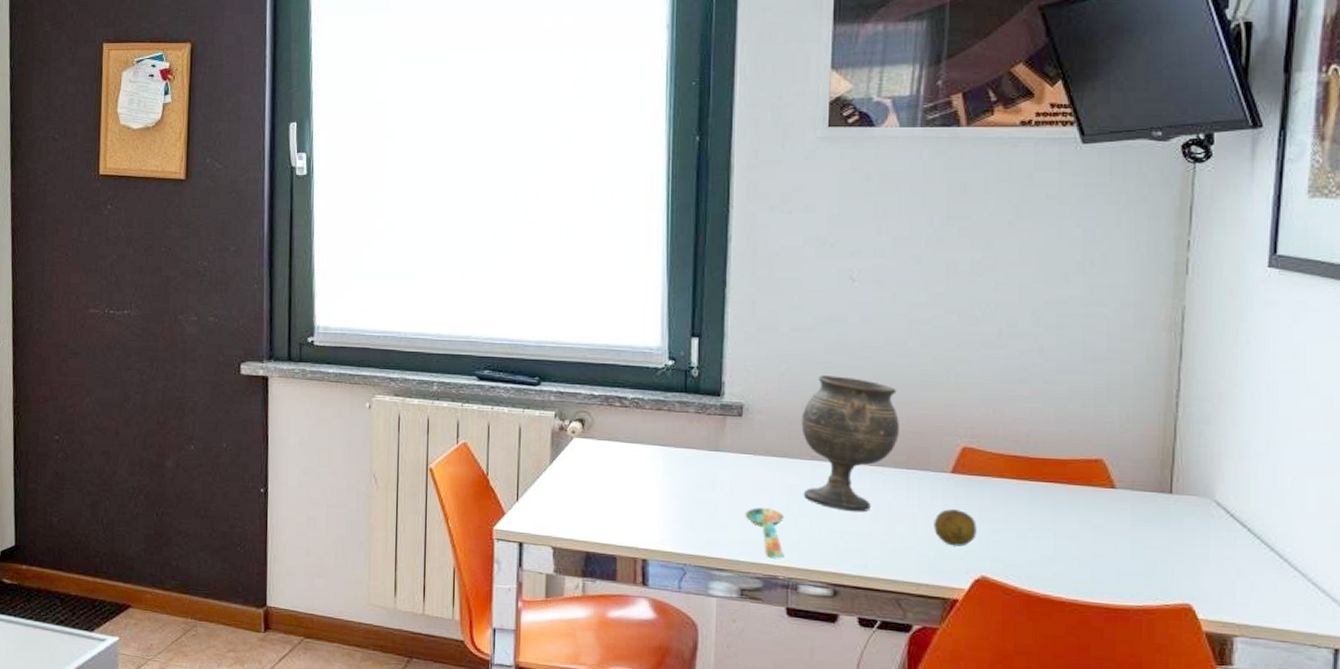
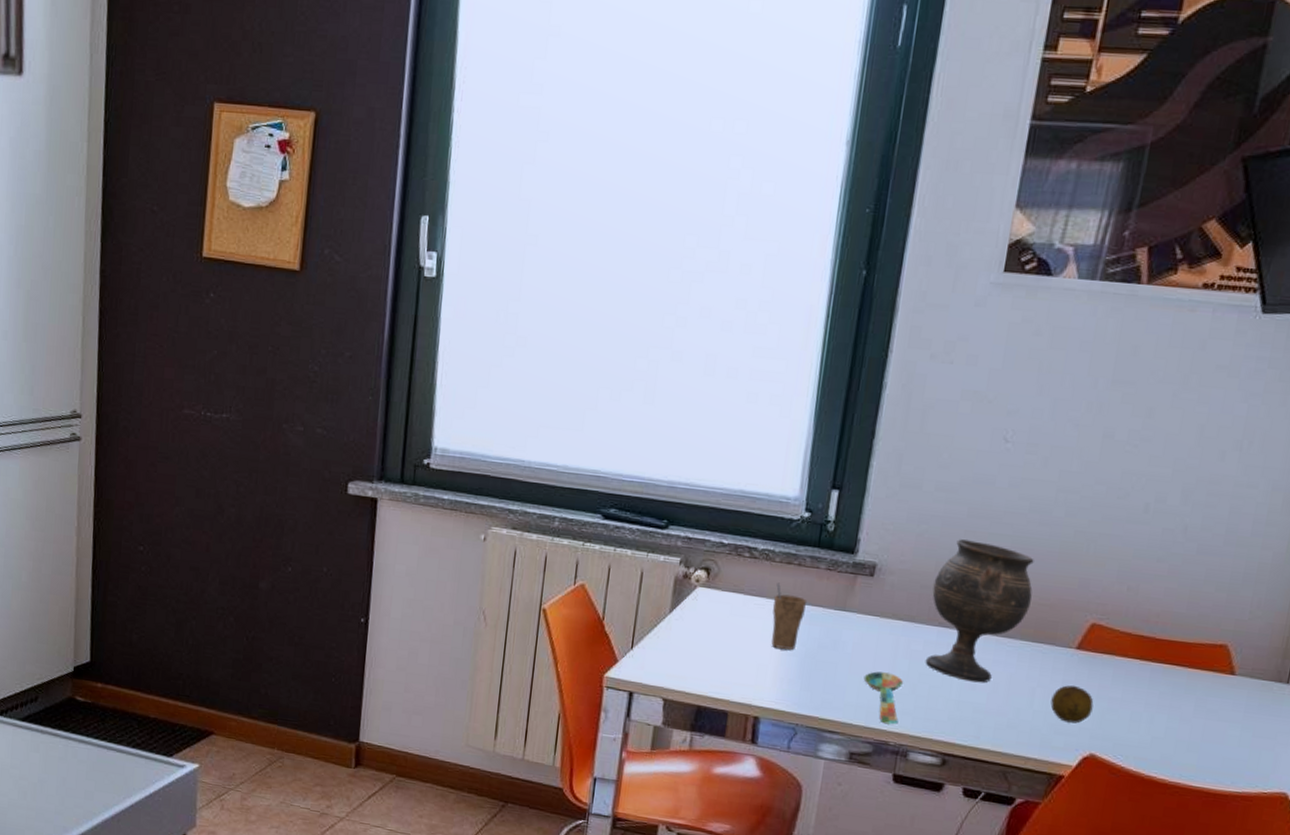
cup: none [648,428,681,492] -> present [771,582,808,650]

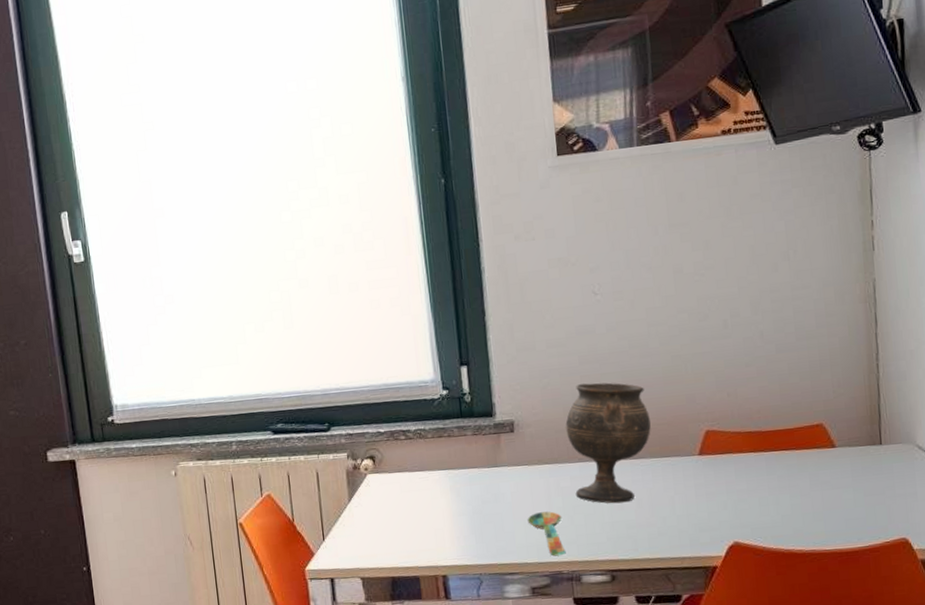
cup: present [771,582,808,650] -> none [434,455,464,512]
fruit: present [1050,685,1094,724] -> none [689,486,726,520]

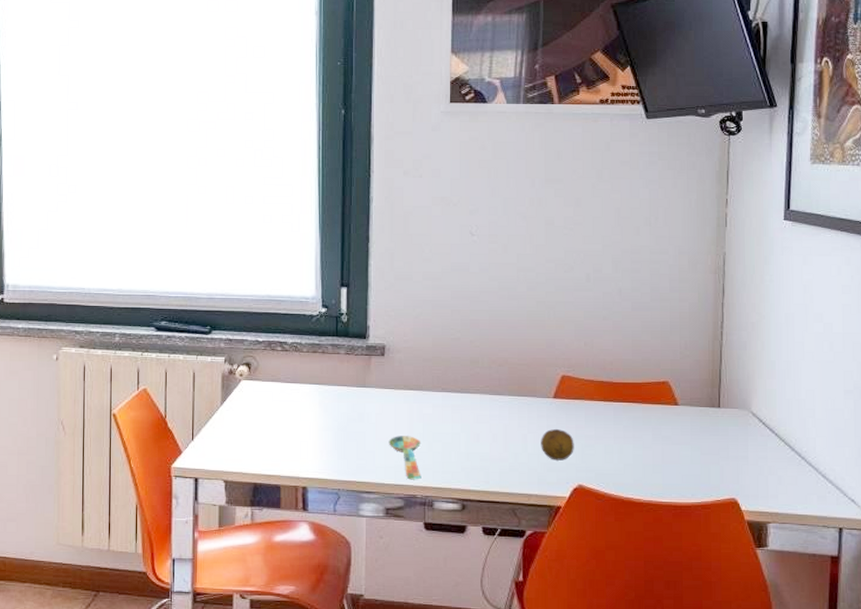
goblet: present [565,382,651,504] -> none [433,318,512,436]
fruit: none [689,486,726,520] -> present [541,428,574,461]

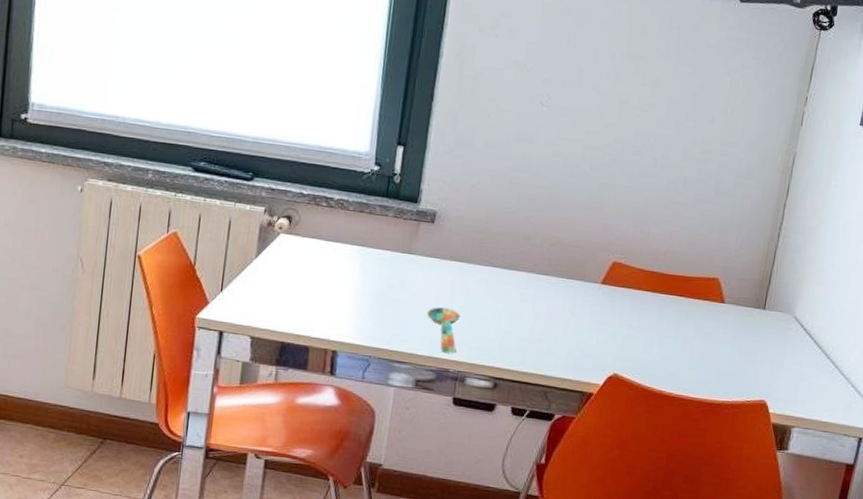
fruit: present [541,428,574,461] -> none [581,315,616,348]

